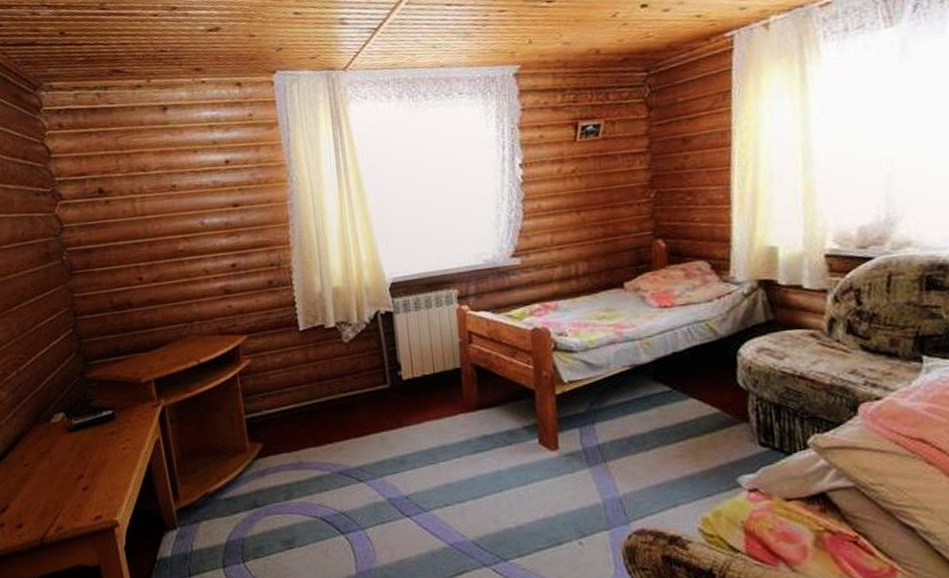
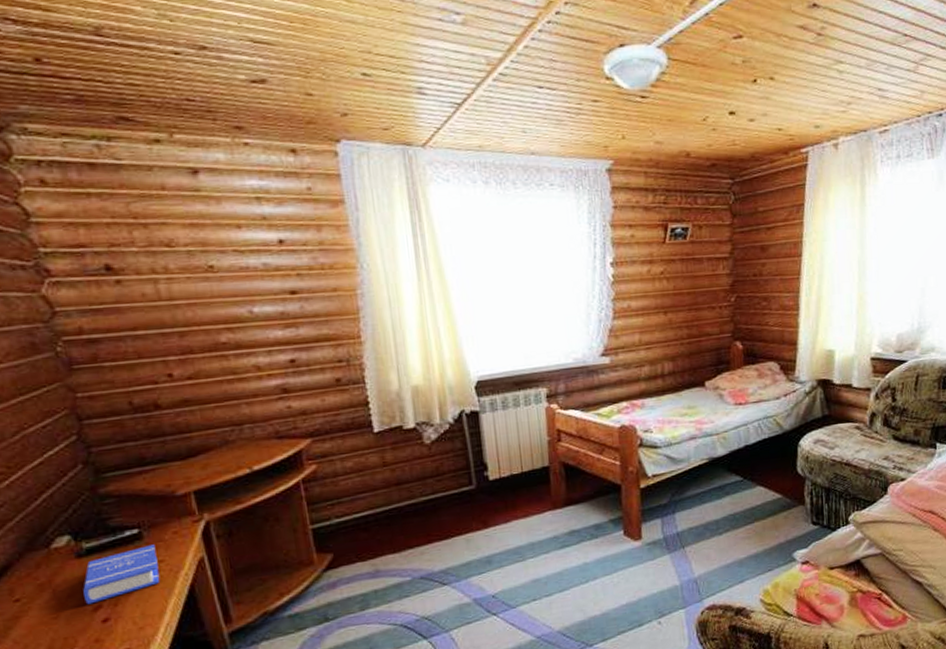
book: none [71,425,126,474] -> present [83,544,160,605]

